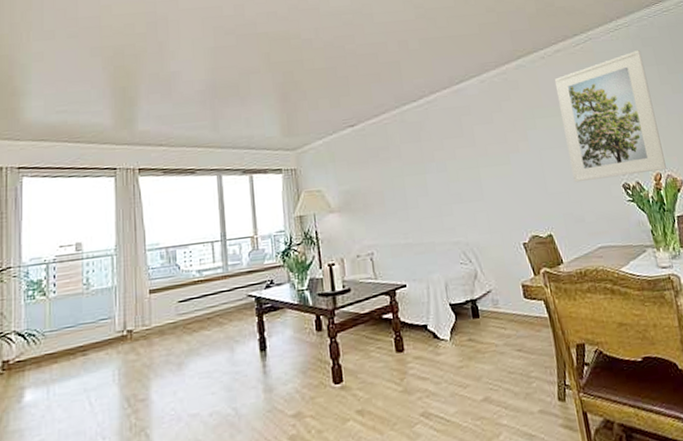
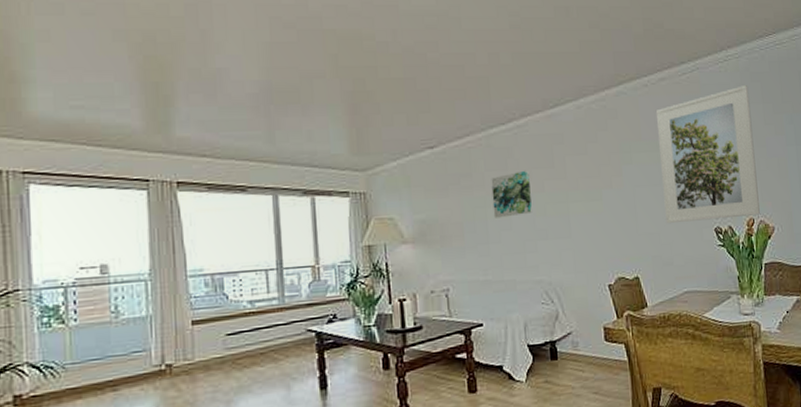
wall art: none [406,140,446,186] -> present [491,170,532,218]

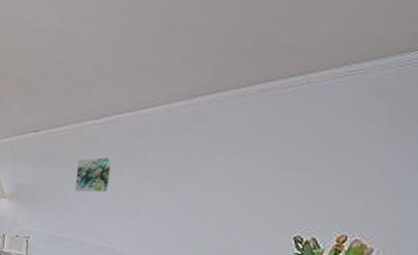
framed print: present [655,85,760,224] -> none [238,102,372,234]

